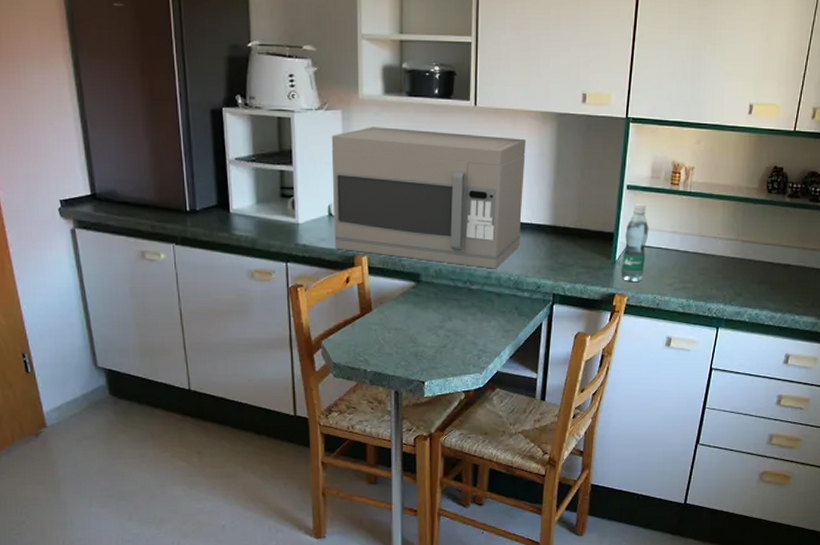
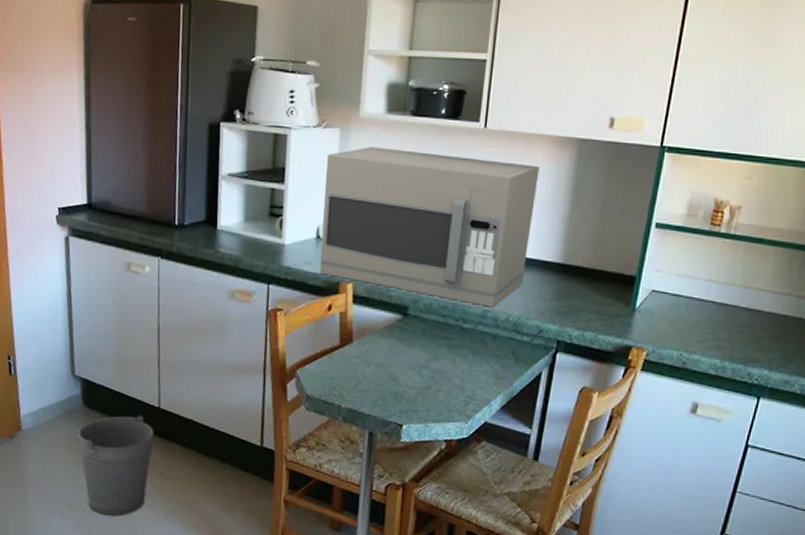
bucket: none [107,399,188,499] -> present [78,415,154,516]
bottle: present [621,203,649,283] -> none [640,244,680,336]

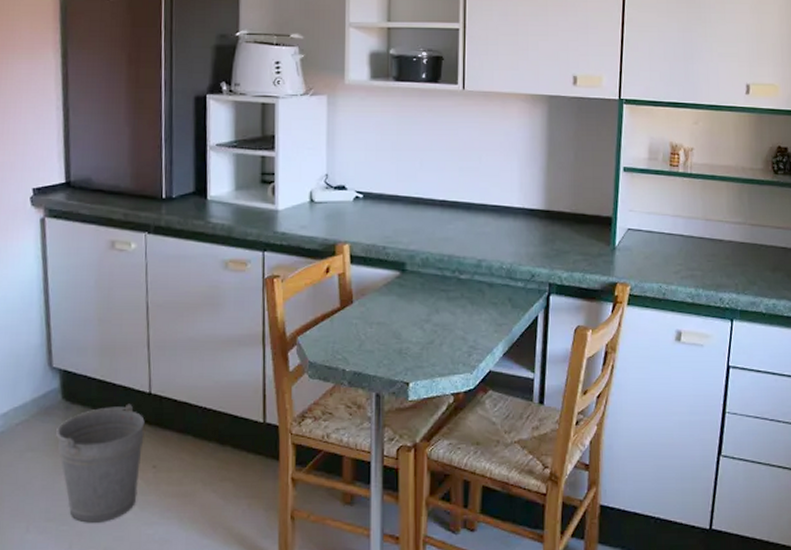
microwave: present [319,147,540,308] -> none [315,111,516,257]

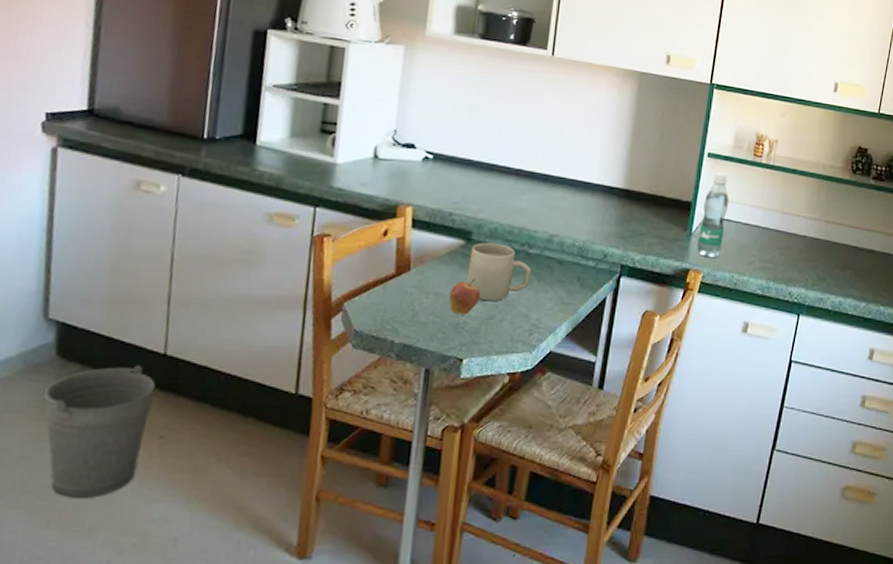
fruit: none [390,307,420,341] -> present [448,279,481,315]
mug: none [405,272,465,327] -> present [466,242,532,302]
bottle: none [621,186,650,270] -> present [697,173,729,258]

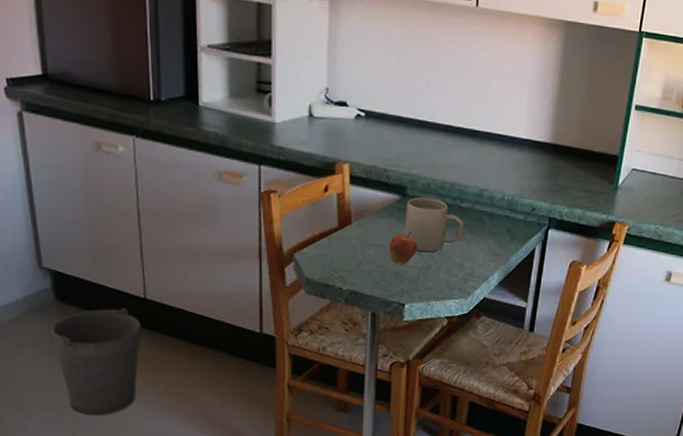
bottle: present [697,173,729,258] -> none [623,125,656,211]

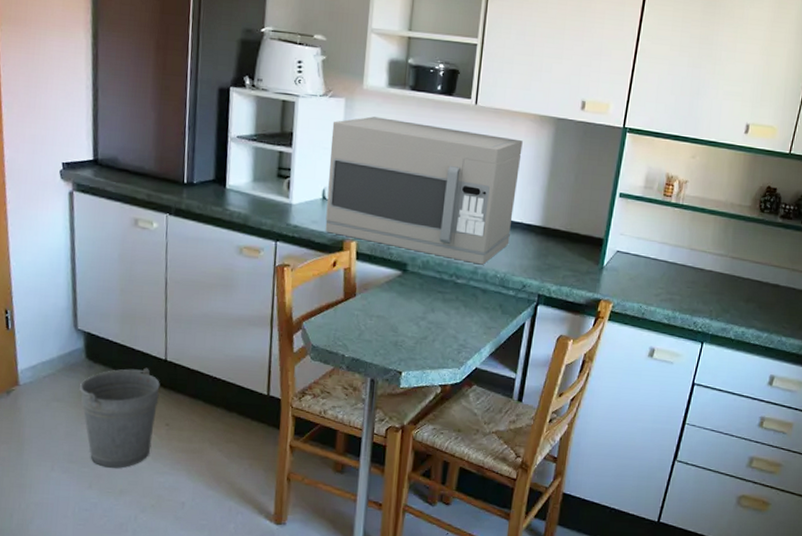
microwave: none [313,21,530,187] -> present [325,116,523,265]
fruit: present [388,232,418,265] -> none [388,304,416,335]
mug: present [404,197,464,252] -> none [403,273,459,324]

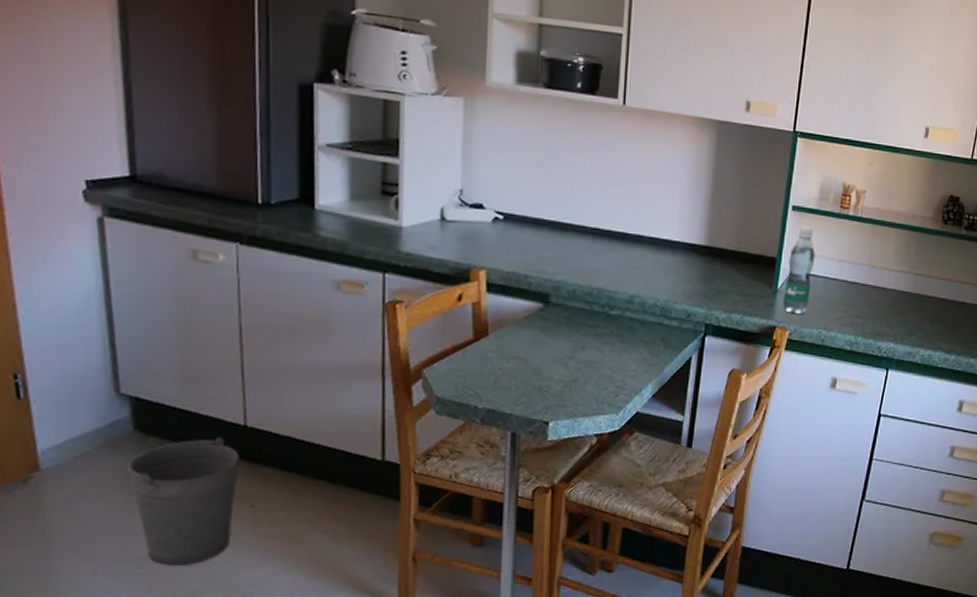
microwave: present [325,116,523,265] -> none [446,119,681,293]
bottle: none [608,211,639,290] -> present [783,226,816,315]

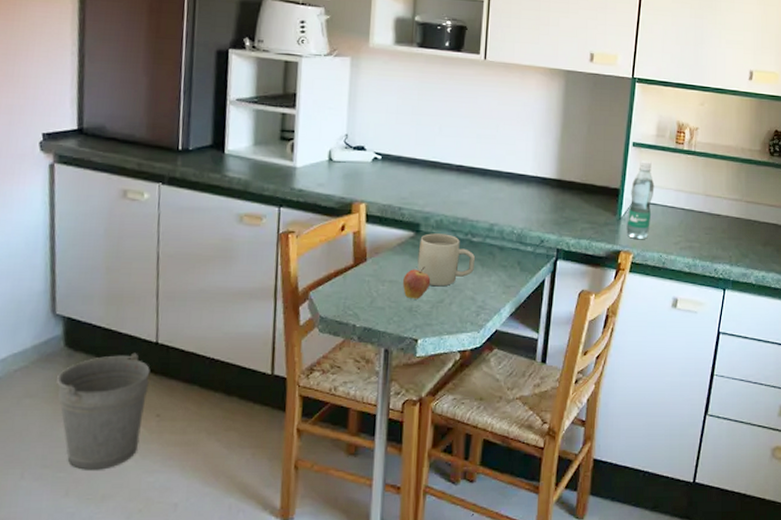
fruit: none [530,342,563,378] -> present [402,267,431,299]
mug: none [547,305,614,365] -> present [417,233,476,287]

